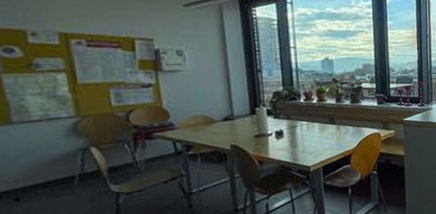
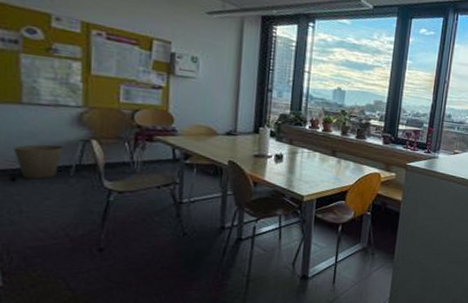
trash can: none [11,158,64,197] -> present [13,144,63,179]

